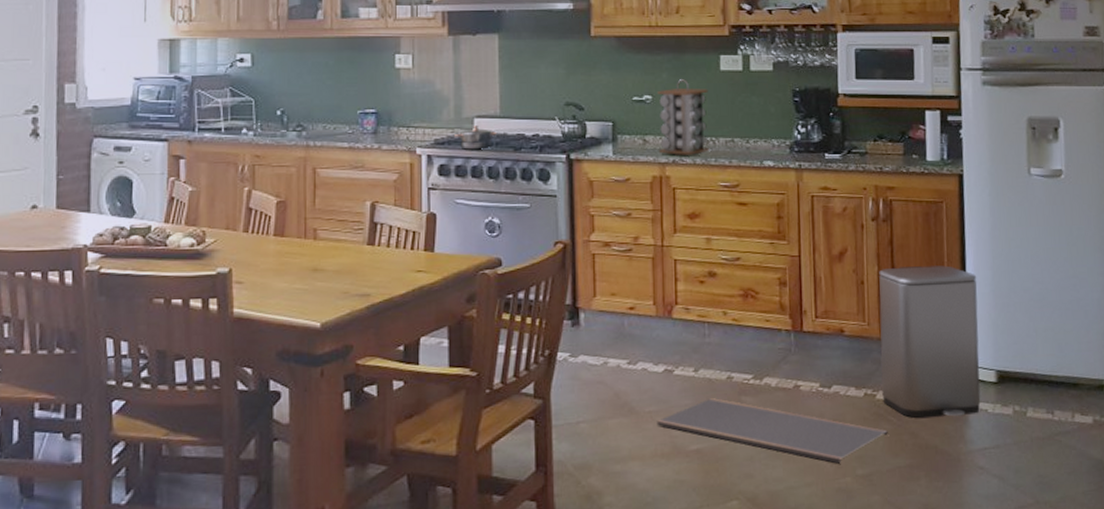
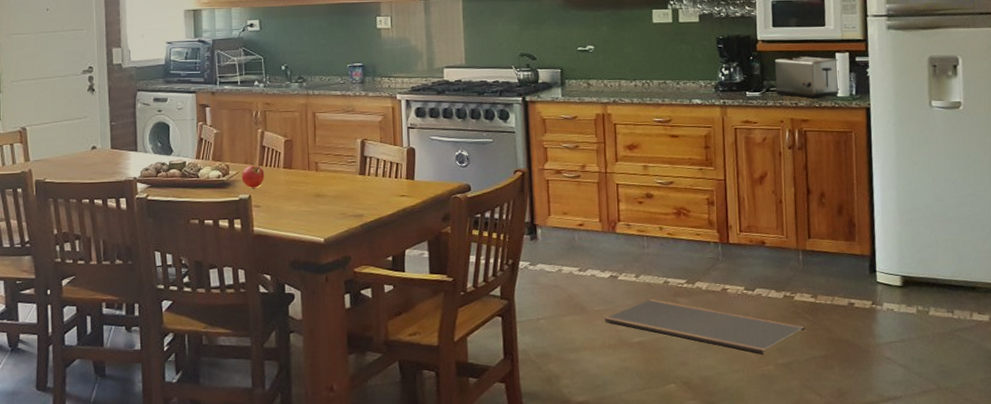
fruit: none [221,231,250,260] -> present [241,165,265,188]
cooking pot: present [454,126,498,150] -> none [428,75,464,95]
spice rack: present [658,79,710,155] -> none [599,31,646,96]
toaster: none [857,113,930,163] -> present [774,56,840,99]
pedal bin: present [879,265,981,418] -> none [795,186,888,316]

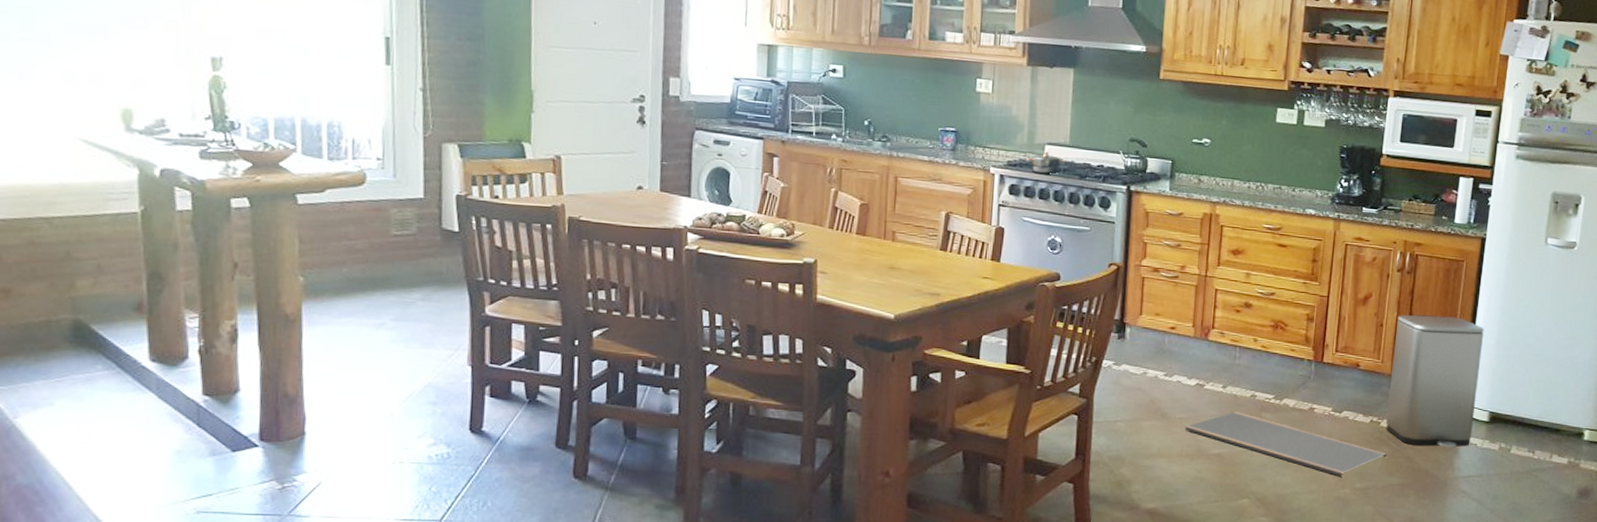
fruit: present [241,165,265,188] -> none [808,227,835,252]
cooking pot: none [428,75,464,95] -> present [1026,152,1066,175]
toaster: present [774,56,840,99] -> none [1393,175,1462,223]
pedal bin: none [795,186,888,316] -> present [1386,315,1485,448]

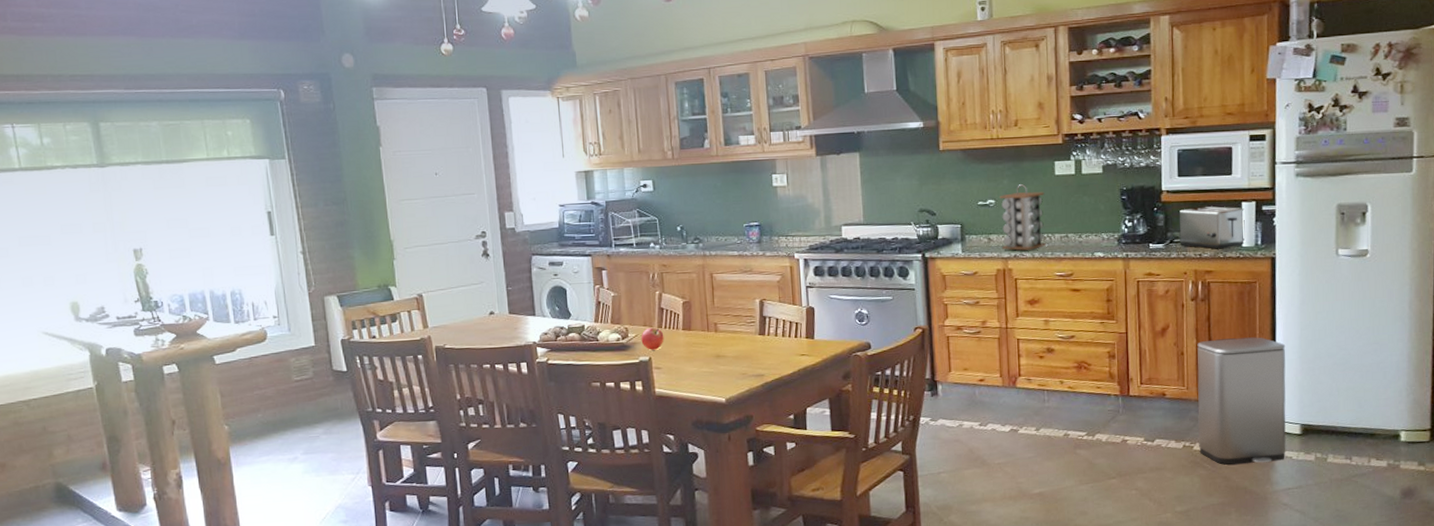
fruit: none [808,227,835,252] -> present [641,327,664,350]
cooking pot: present [1026,152,1066,175] -> none [826,232,863,253]
door mat: present [1185,412,1387,477] -> none [1005,451,1204,503]
spice rack: none [1212,127,1263,198] -> present [1000,184,1047,251]
toaster: none [1393,175,1462,223] -> present [1179,206,1245,249]

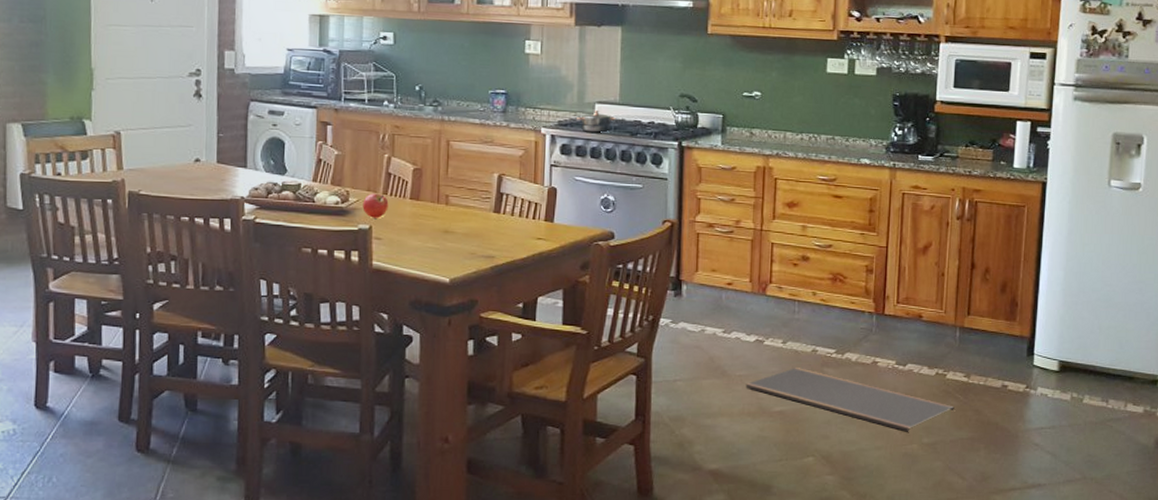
cooking pot: none [826,232,863,253] -> present [577,110,617,133]
spice rack: present [1000,184,1047,251] -> none [764,79,814,149]
door mat: none [1005,451,1204,503] -> present [745,368,954,432]
toaster: present [1179,206,1245,249] -> none [950,121,1019,168]
pedal bin: present [1197,337,1286,465] -> none [952,263,1050,399]

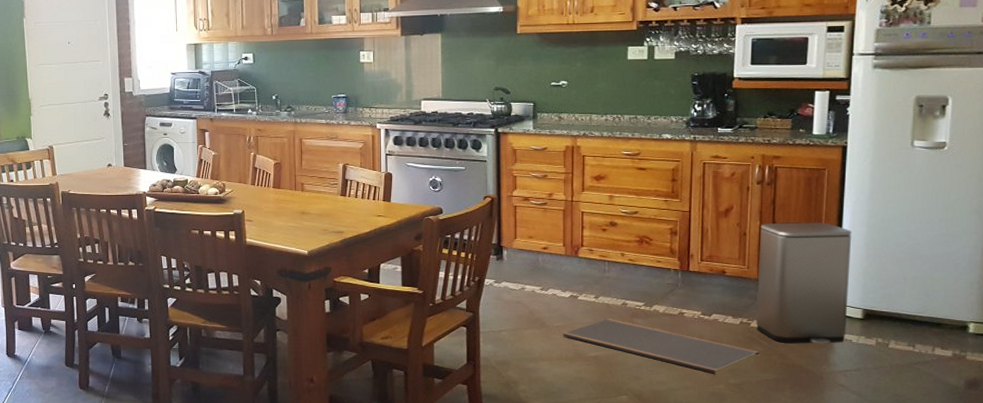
fruit: present [362,193,389,218] -> none [236,184,256,204]
cooking pot: present [577,110,617,133] -> none [406,106,440,125]
pedal bin: none [952,263,1050,399] -> present [756,222,852,344]

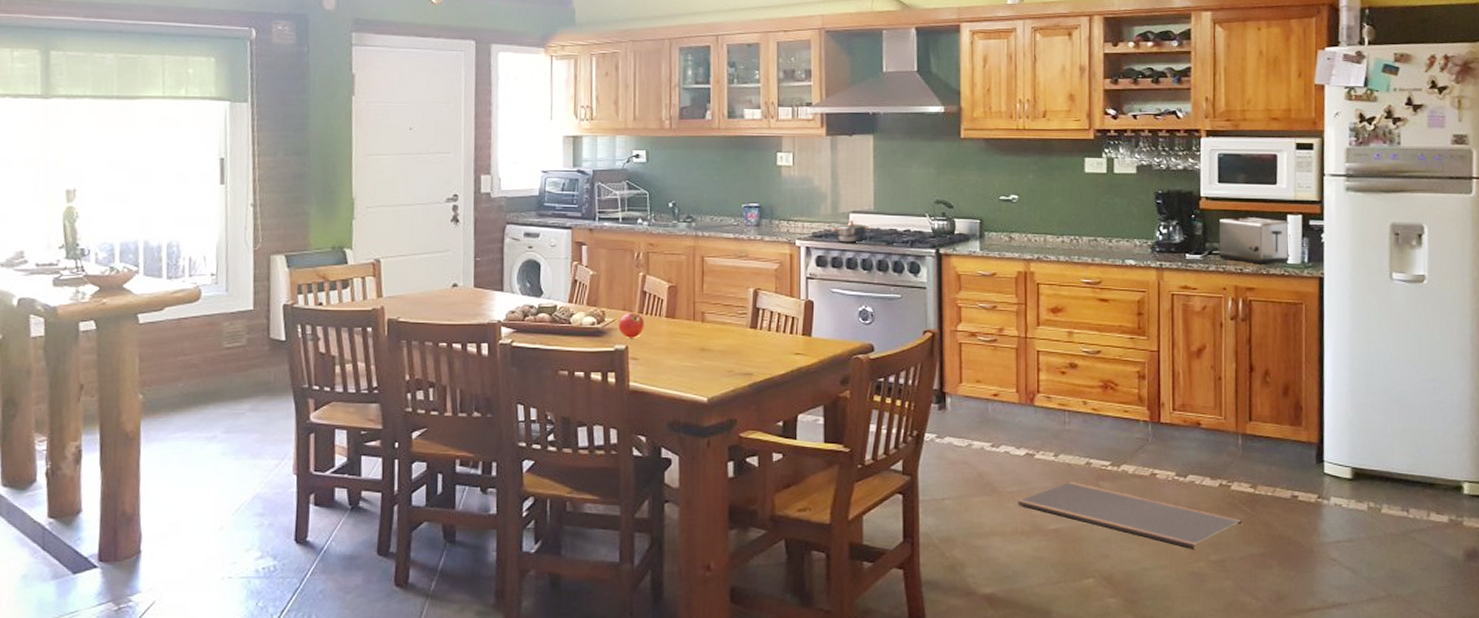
fruit: none [236,184,256,204] -> present [618,312,644,338]
cooking pot: none [406,106,440,125] -> present [831,220,872,243]
toaster: none [749,93,817,136] -> present [1218,216,1291,265]
pedal bin: present [756,222,852,344] -> none [1236,365,1335,510]

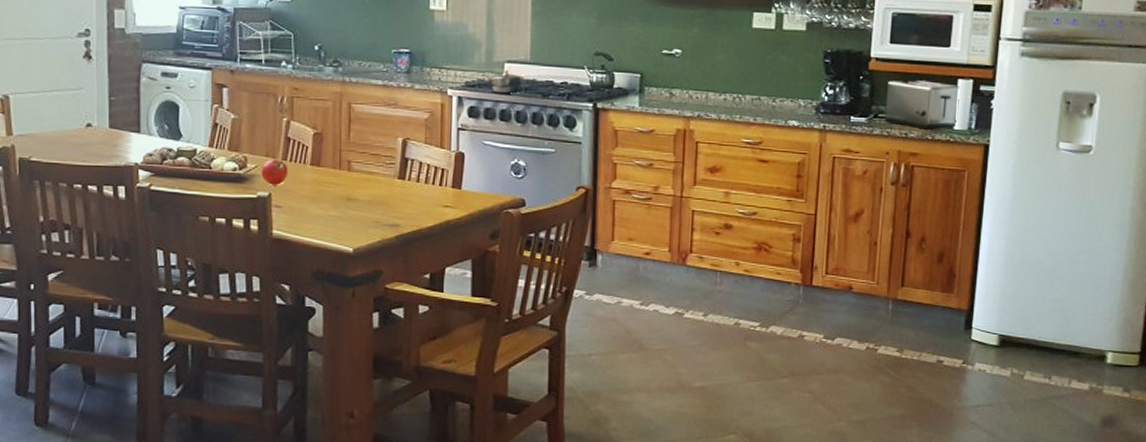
door mat: present [1018,482,1242,549] -> none [664,342,886,409]

